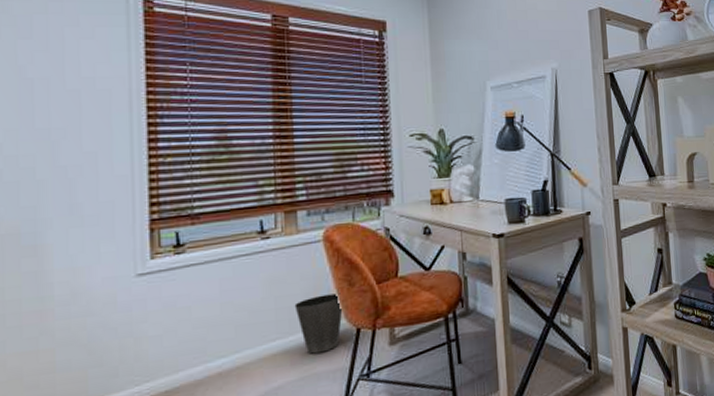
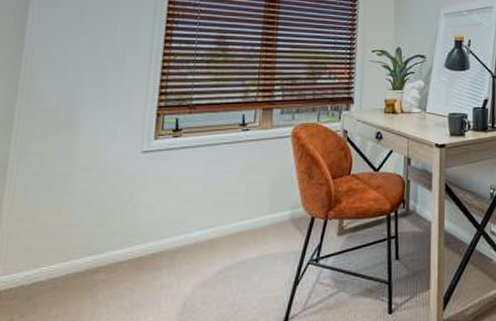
waste basket: present [294,293,343,354] -> none [262,184,302,236]

